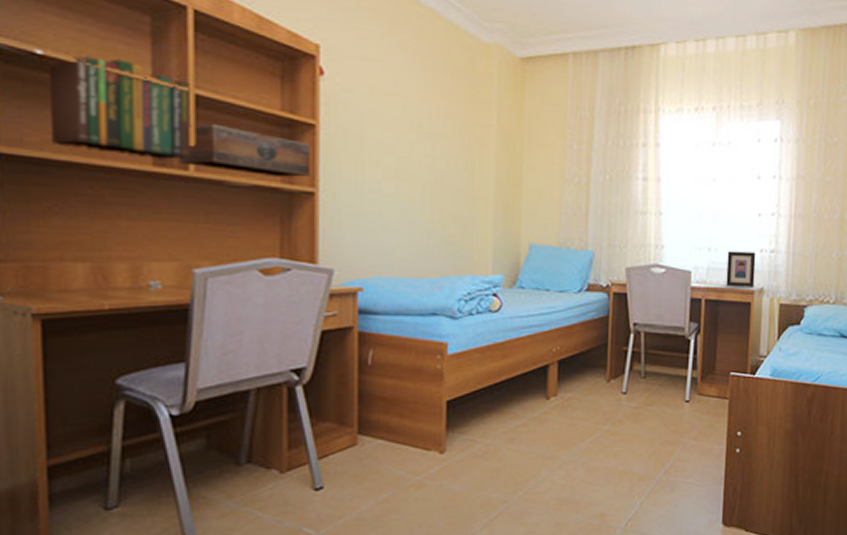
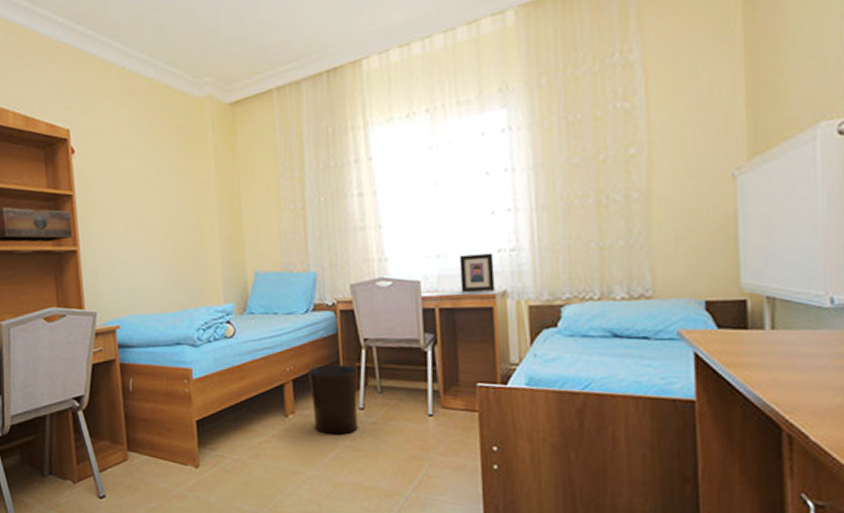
waste bin: none [575,347,624,419] -> present [308,364,358,435]

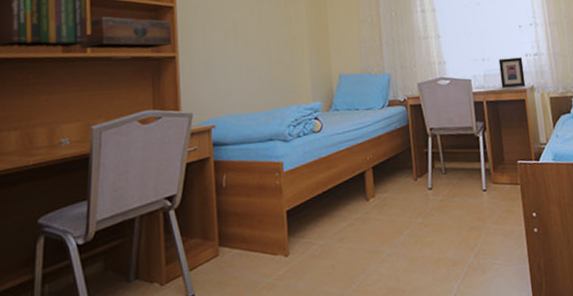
waste bin: present [308,364,358,435] -> none [385,151,428,214]

